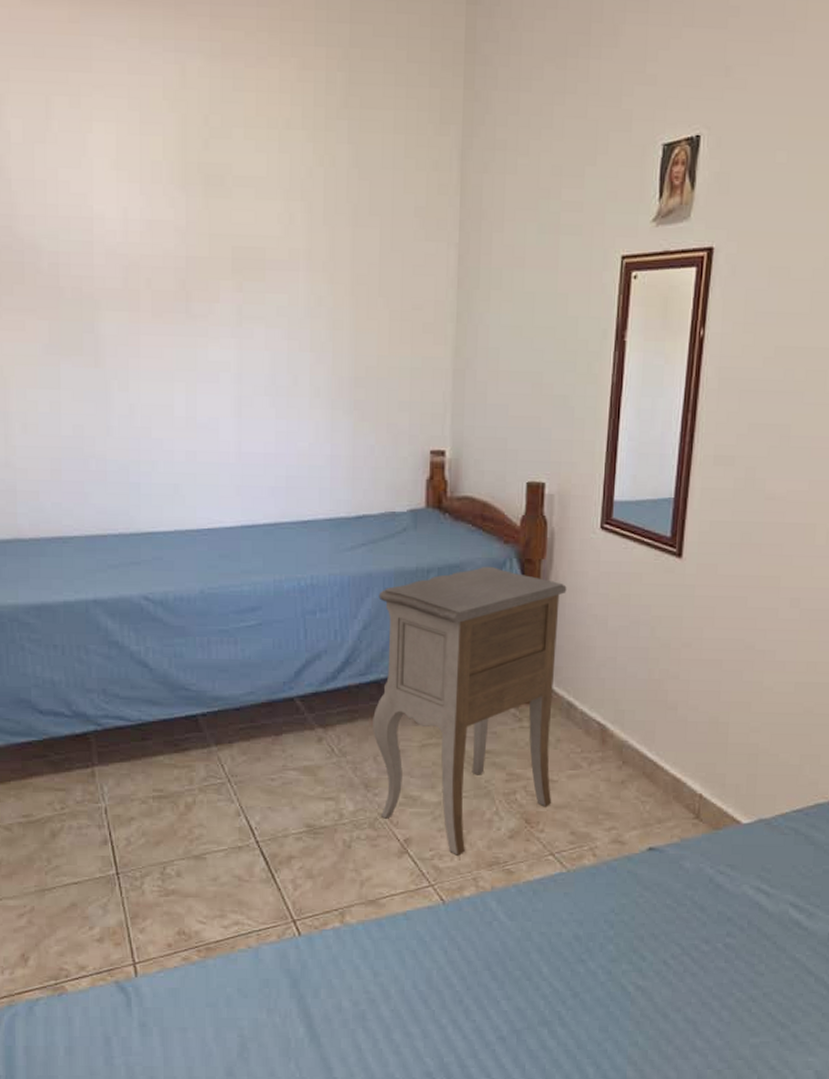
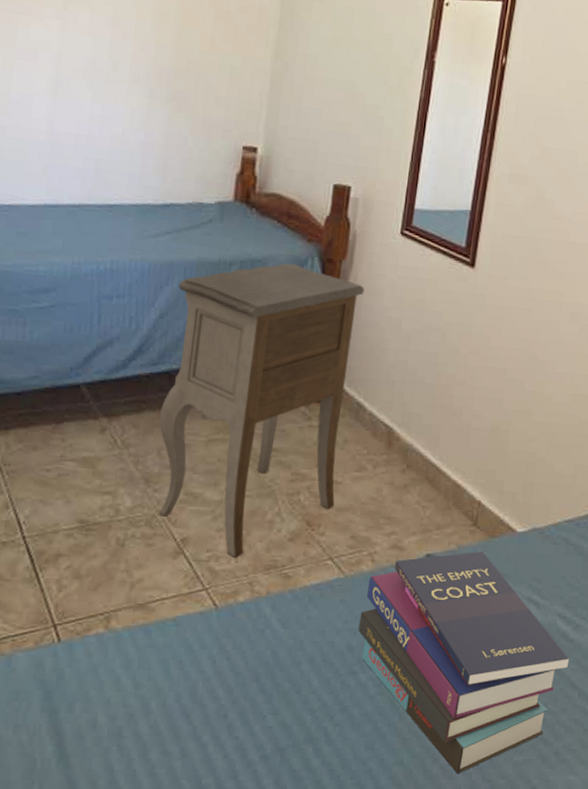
books: none [584,843,804,1055] -> present [358,551,570,774]

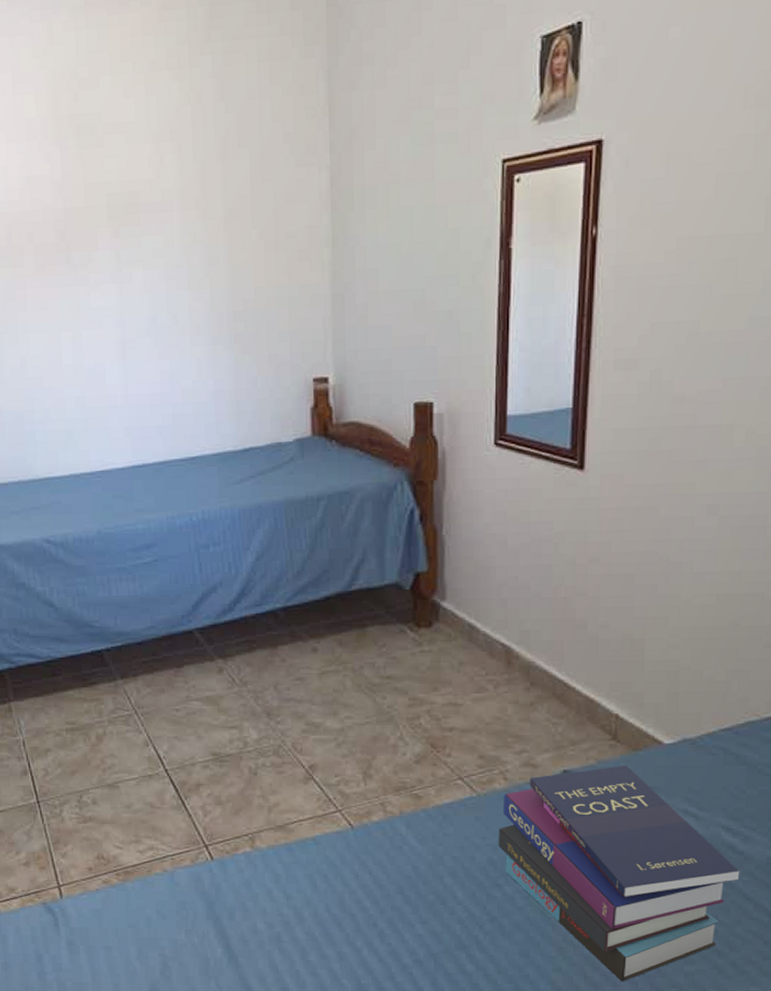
nightstand: present [159,262,365,558] -> none [269,490,462,781]

